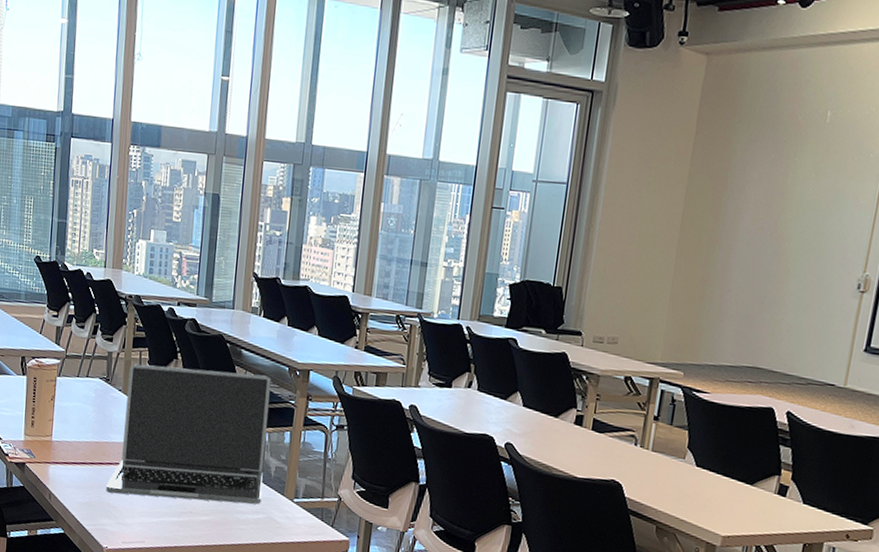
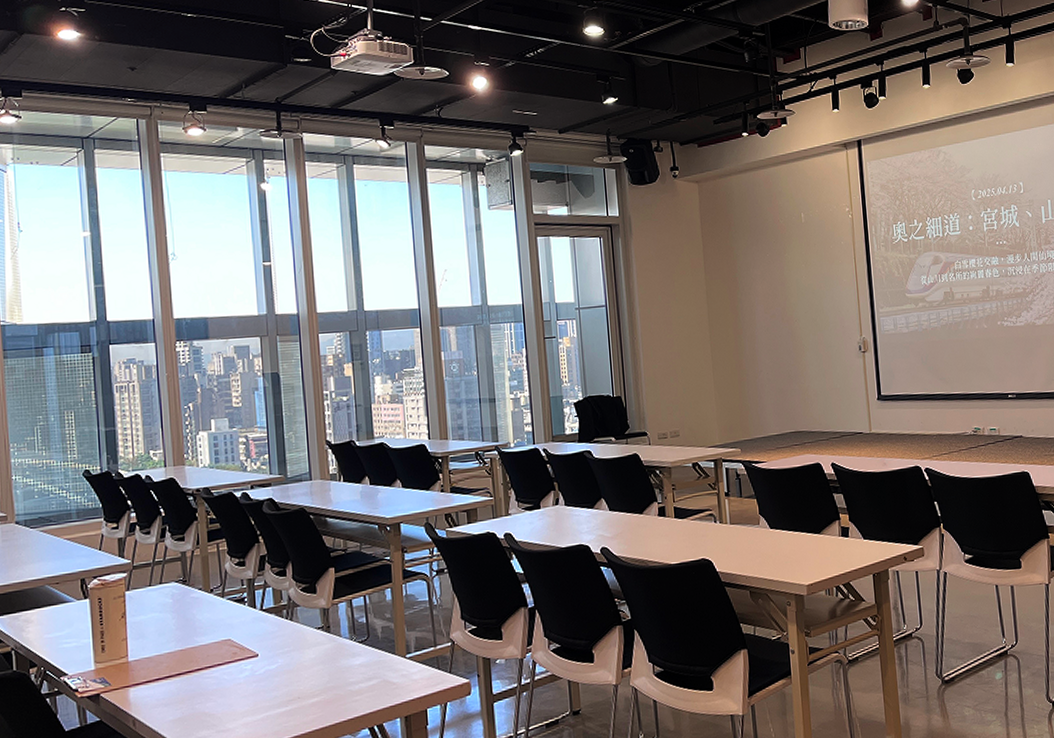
laptop: present [106,364,271,505] -> none [199,538,373,701]

